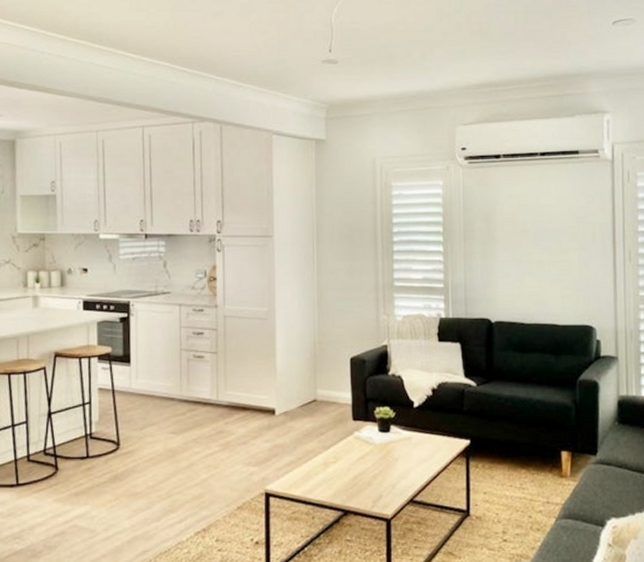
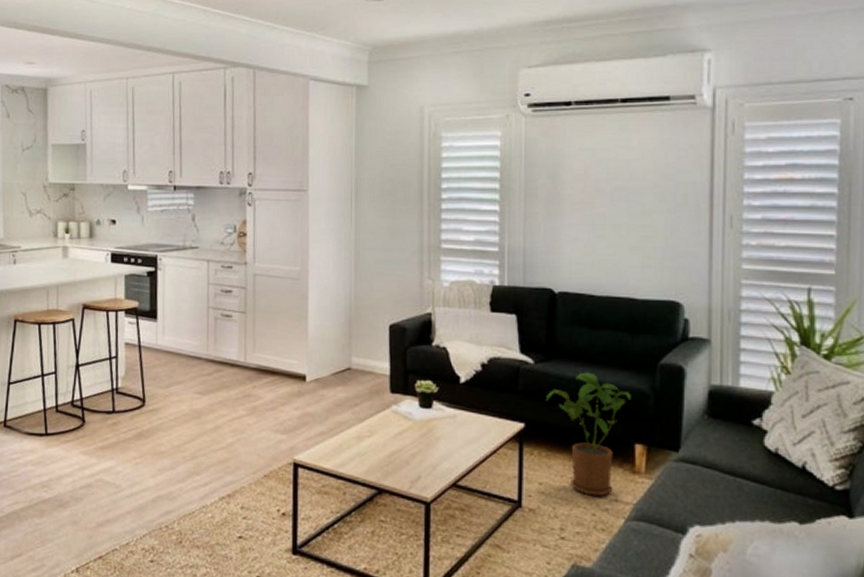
house plant: none [487,391,557,500] -> present [545,372,631,497]

